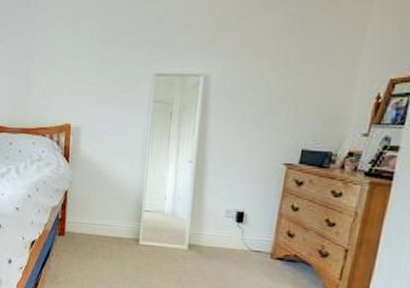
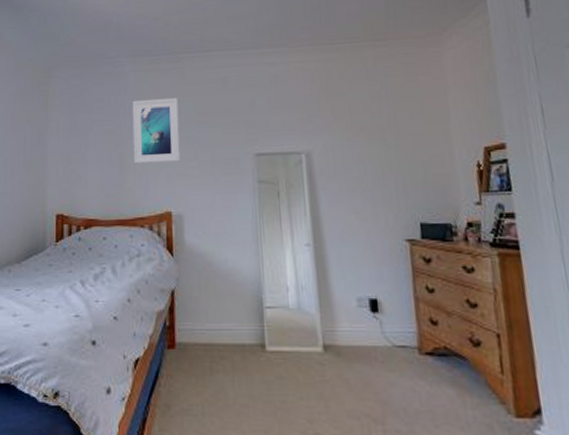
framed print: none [39,12,86,78] -> present [132,97,180,164]

